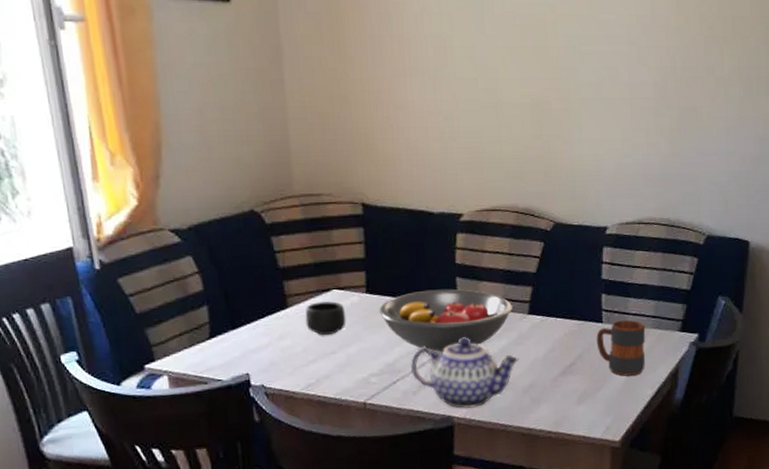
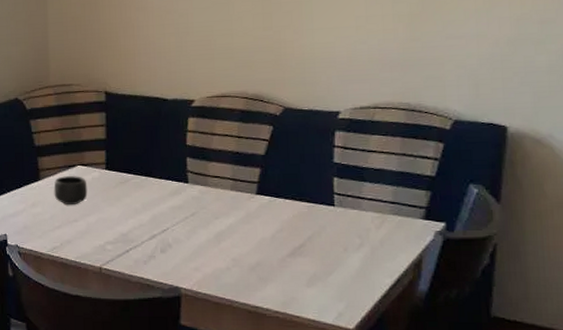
fruit bowl: present [379,289,512,351] -> none [116,168,240,225]
teapot: present [411,337,519,409] -> none [143,213,246,282]
mug: present [596,319,646,376] -> none [327,204,383,262]

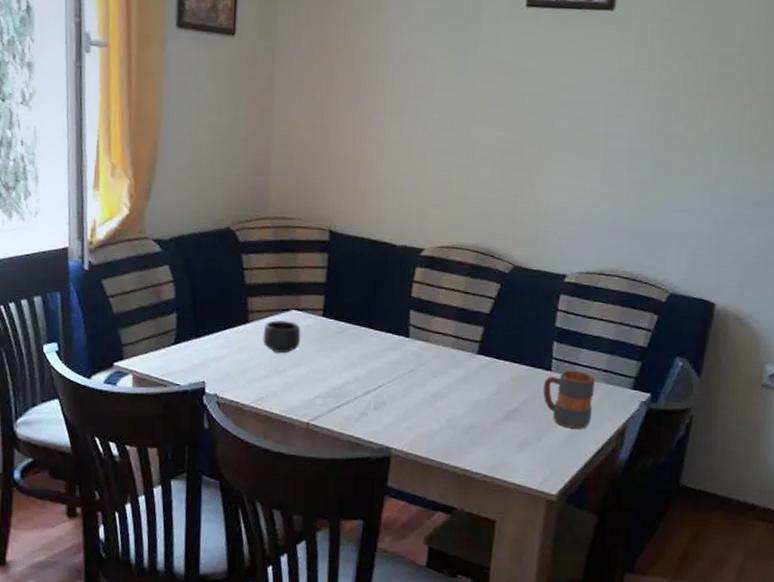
mug: none [327,204,383,262] -> present [543,370,596,429]

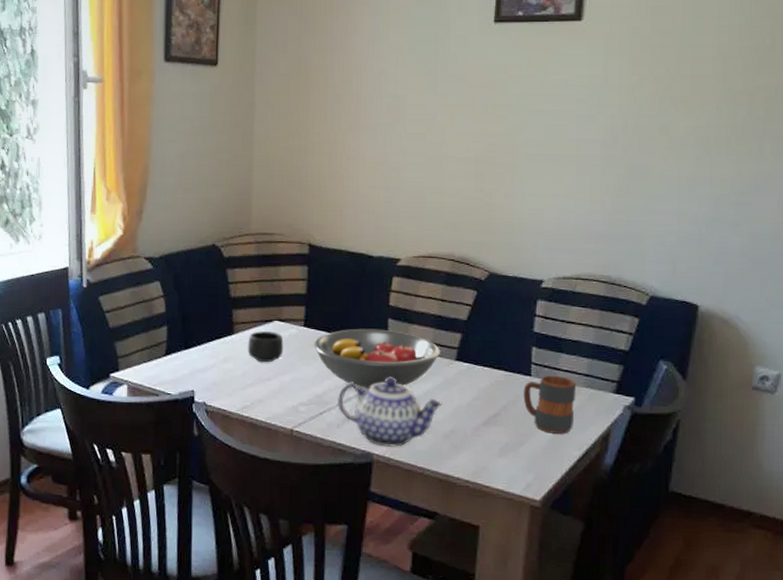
fruit bowl: none [333,319,462,381] -> present [314,328,440,388]
teapot: none [356,370,463,442] -> present [338,377,443,448]

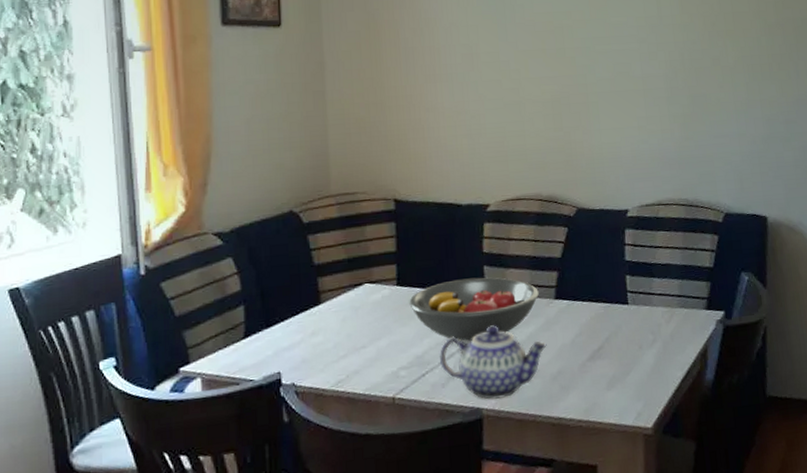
mug: present [247,331,284,363] -> none [337,295,377,330]
mug: present [523,375,577,434] -> none [622,300,673,359]

